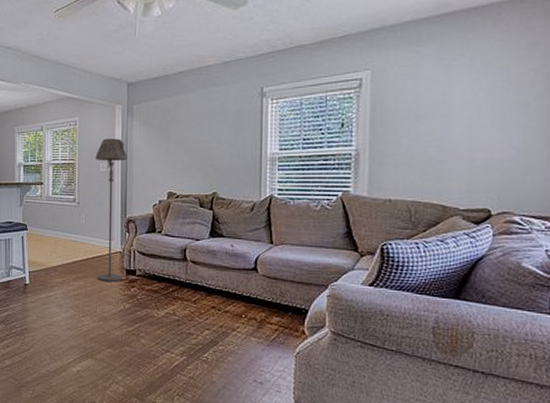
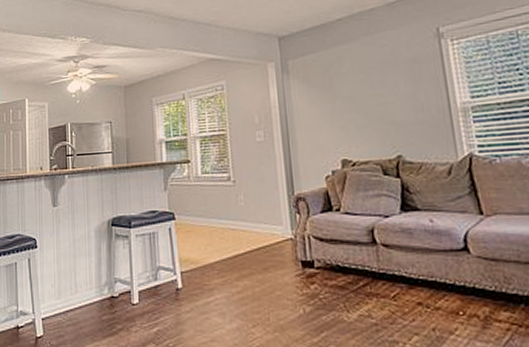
floor lamp: present [95,138,127,282] -> none [249,101,297,278]

